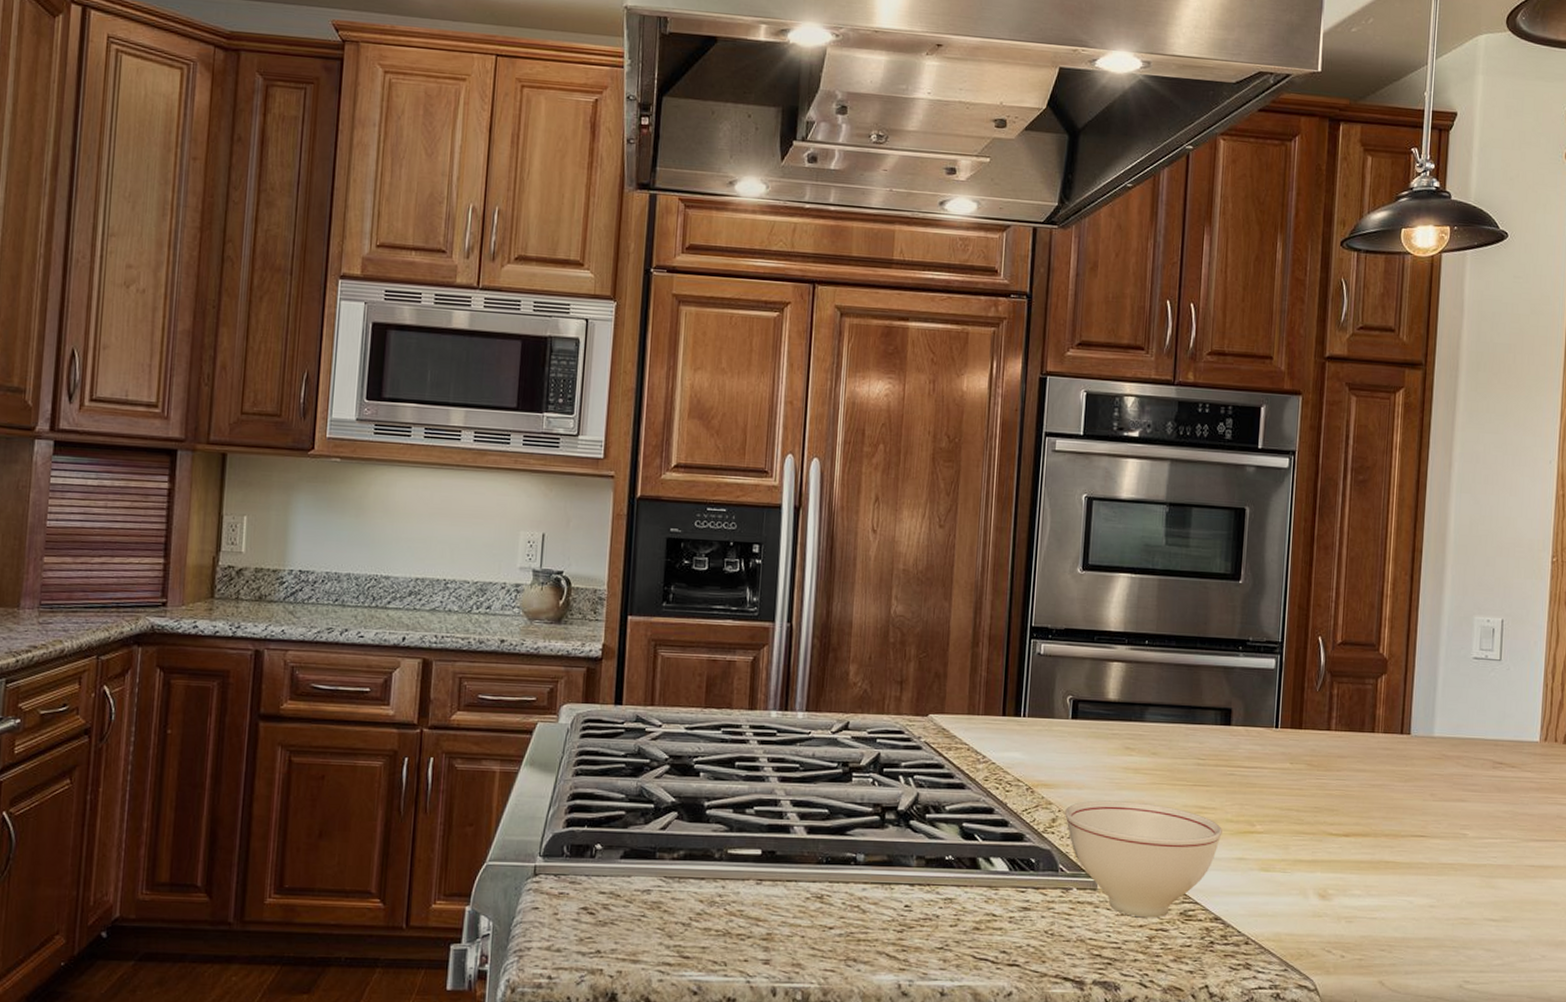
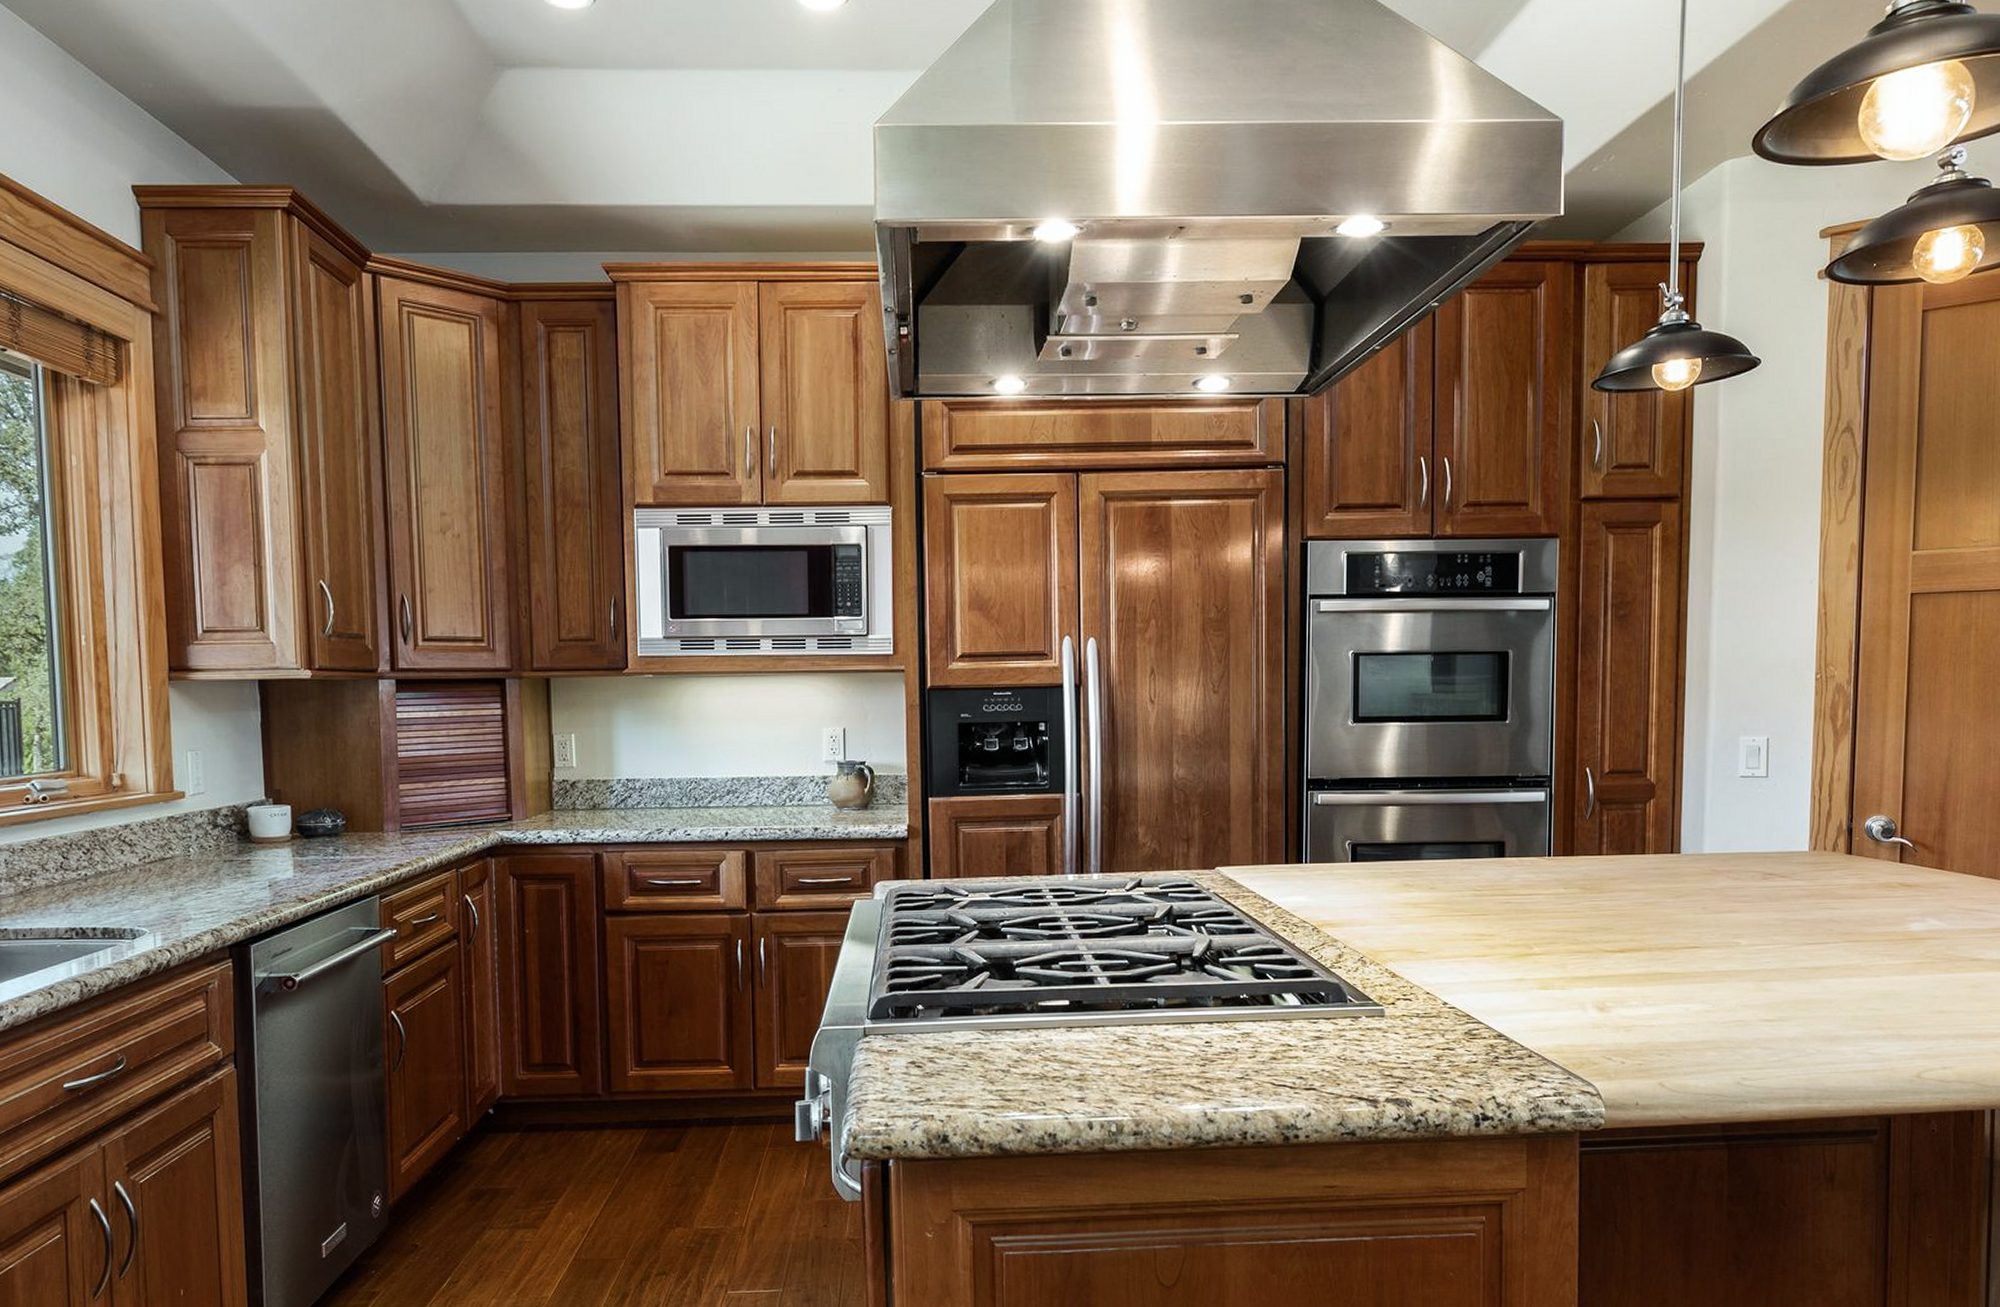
bowl: present [1064,800,1222,918] -> none [1349,934,1501,1039]

